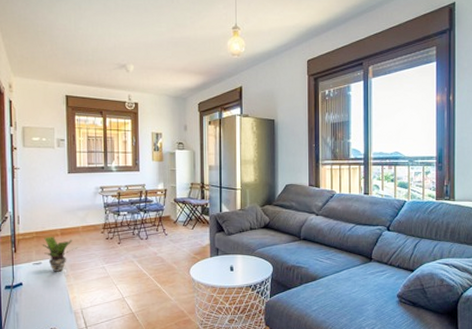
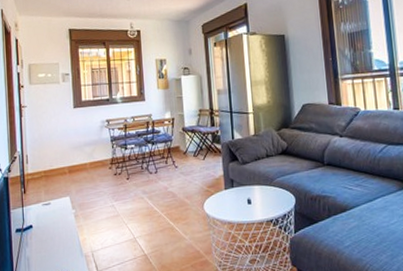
potted plant: present [42,236,78,272] -> none [50,174,86,212]

